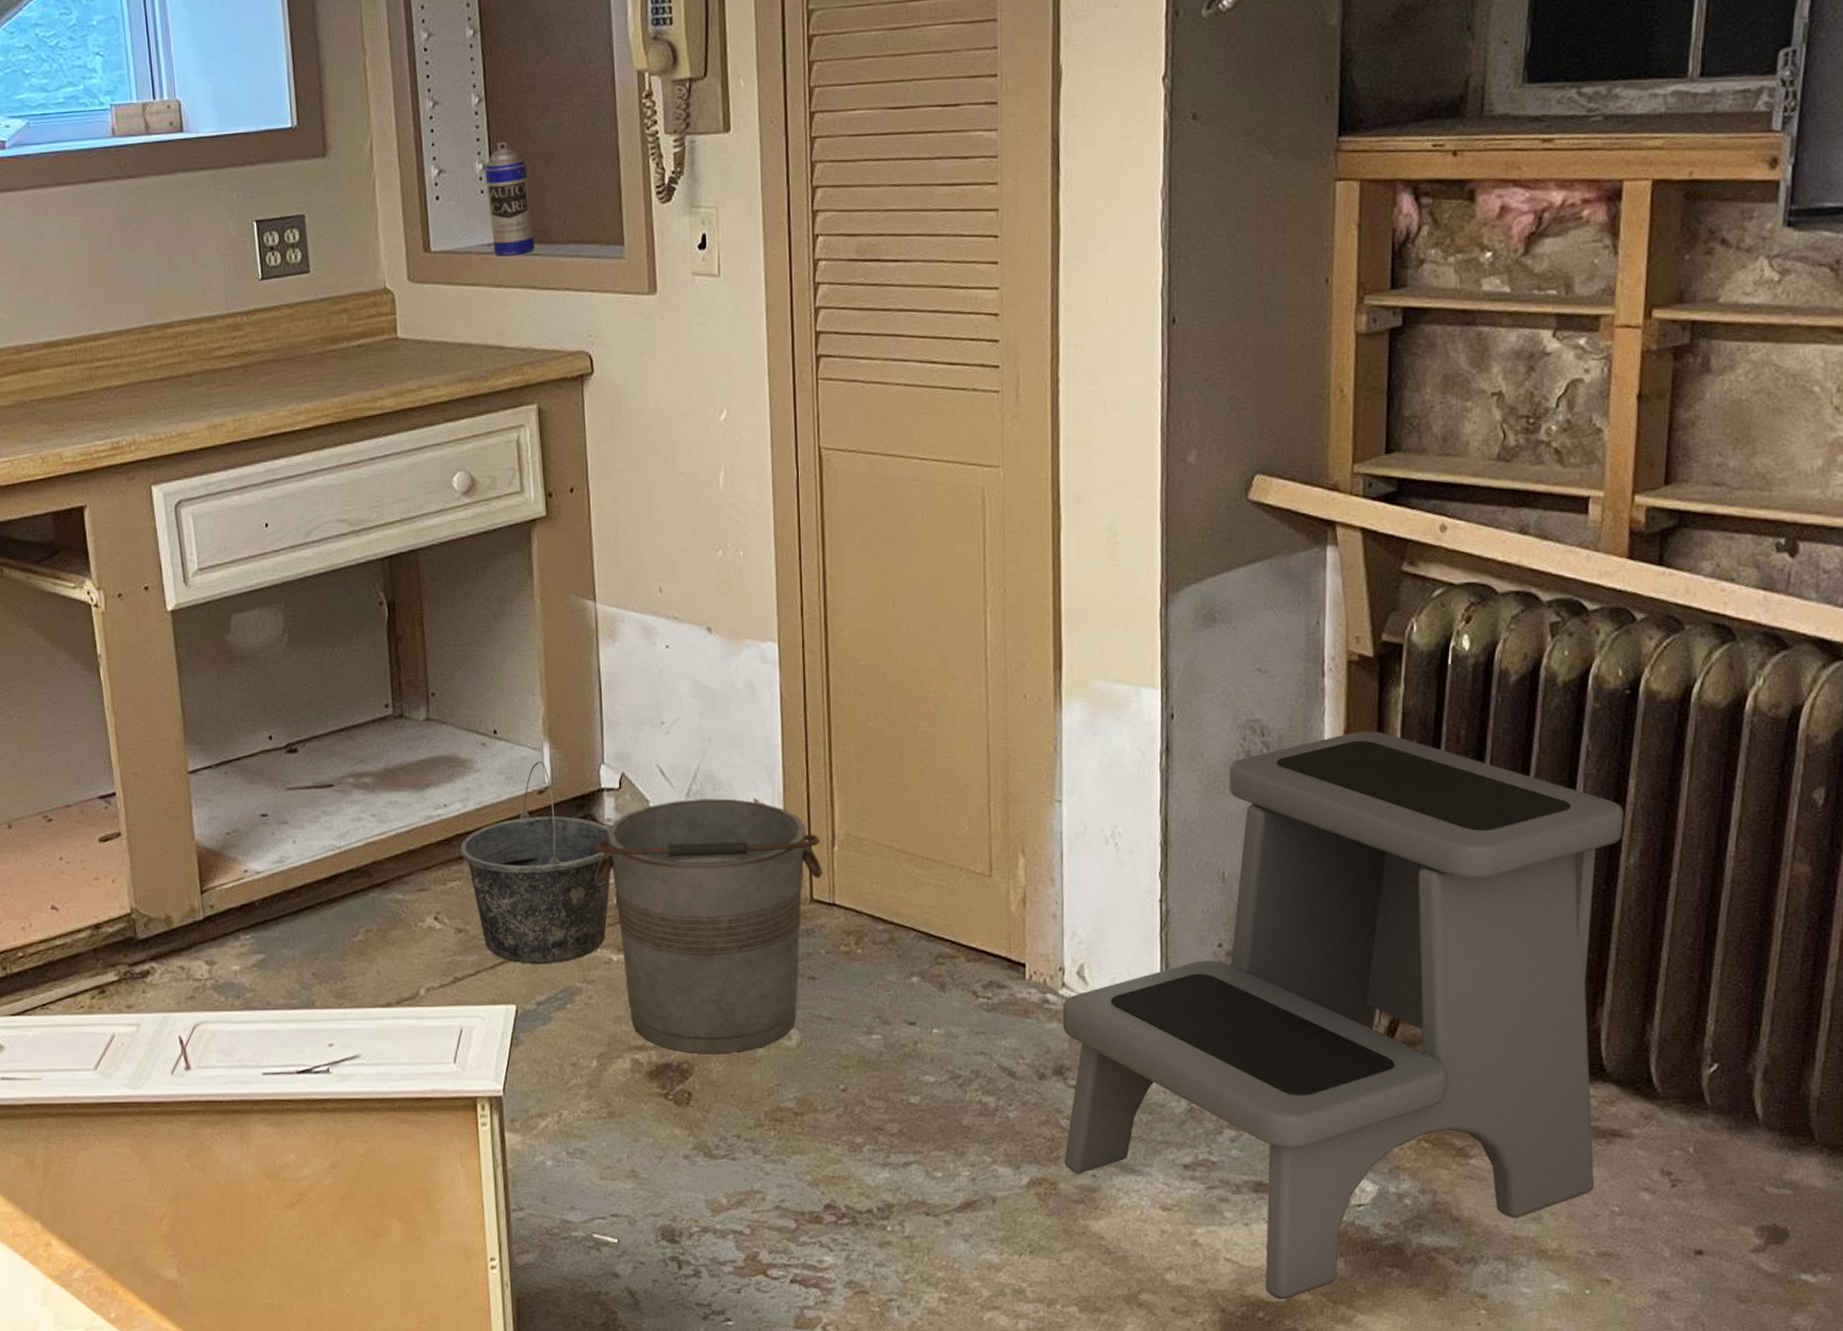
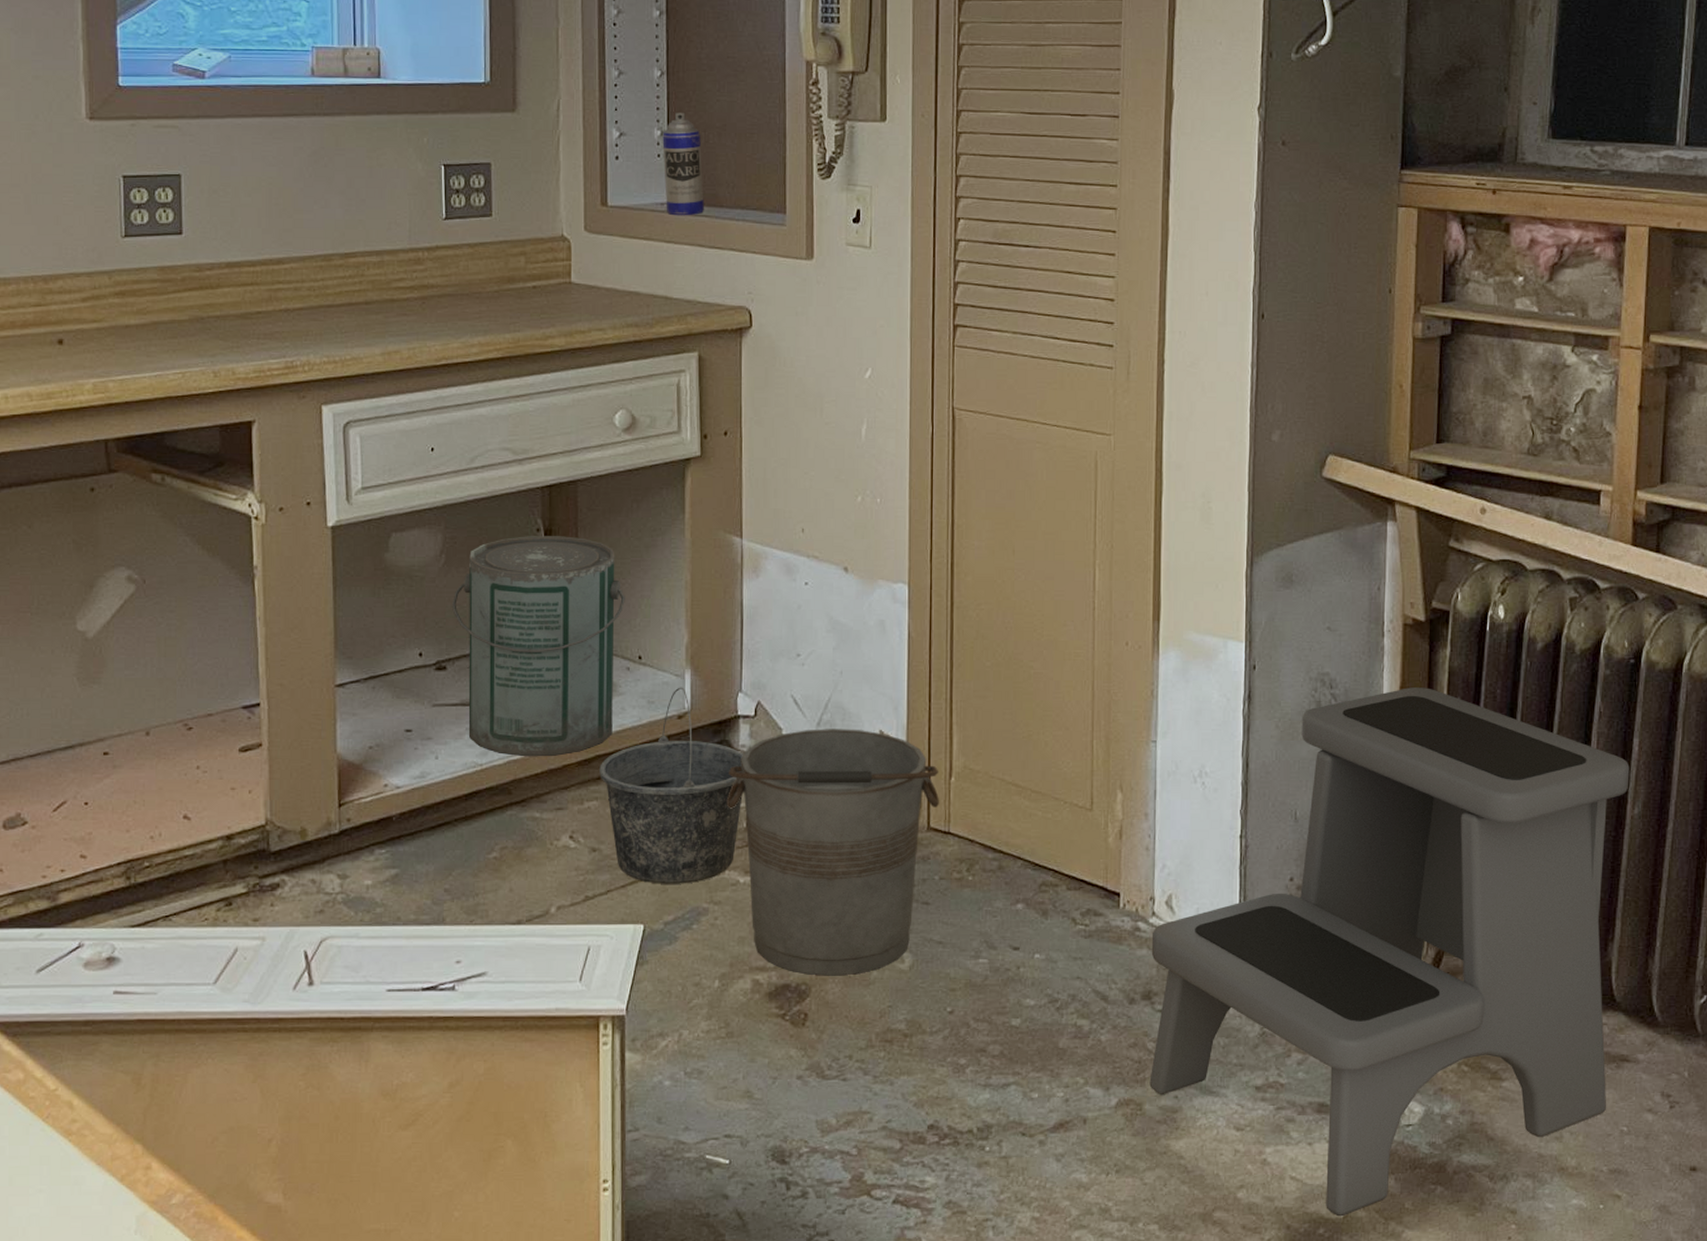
paint can: none [297,608,476,838] -> present [451,536,625,757]

